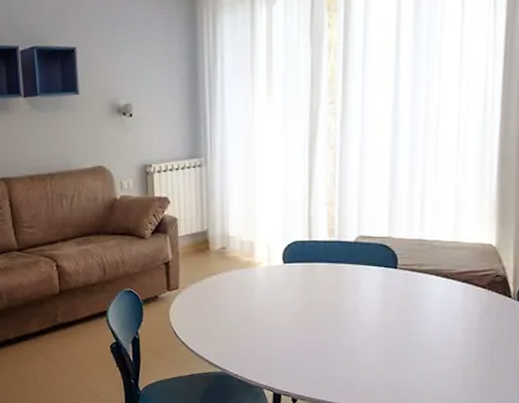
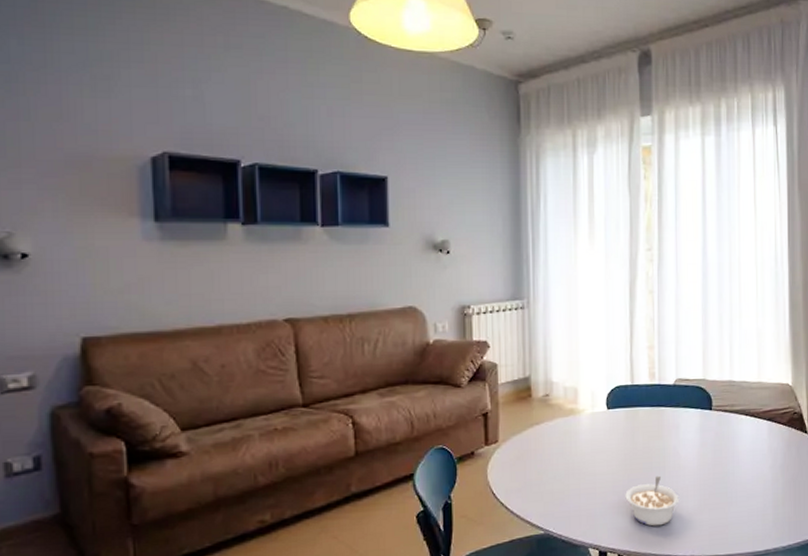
legume: none [300,329,358,376] -> present [625,475,680,526]

